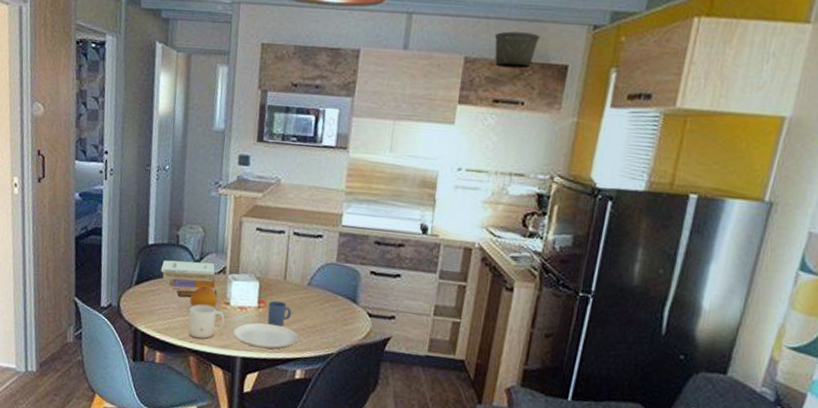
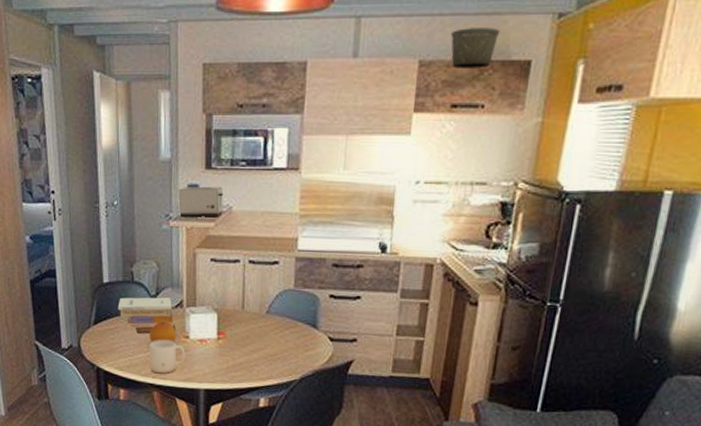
toaster: none [229,157,274,189] -> present [178,186,224,218]
plate: present [233,322,299,349] -> none [194,354,261,380]
mug: present [267,300,292,327] -> none [227,331,252,357]

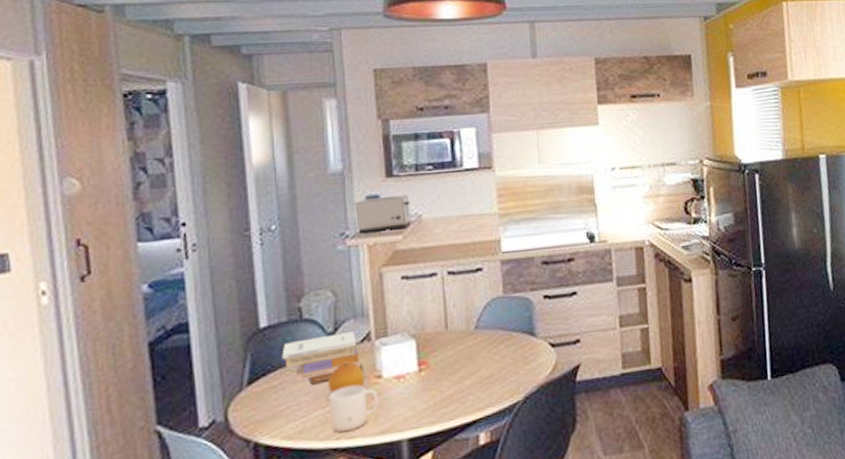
basket: present [450,28,500,69] -> none [618,29,660,64]

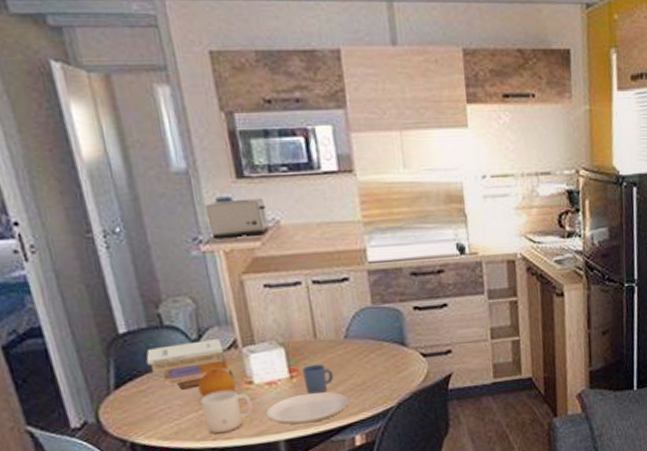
plate: none [392,385,476,422] -> present [266,392,350,425]
mug: none [431,356,462,388] -> present [302,364,334,394]

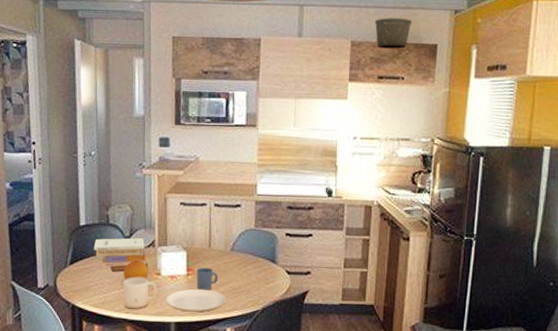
toaster: present [205,198,269,240] -> none [151,139,192,167]
basket: none [489,16,537,57] -> present [374,18,412,49]

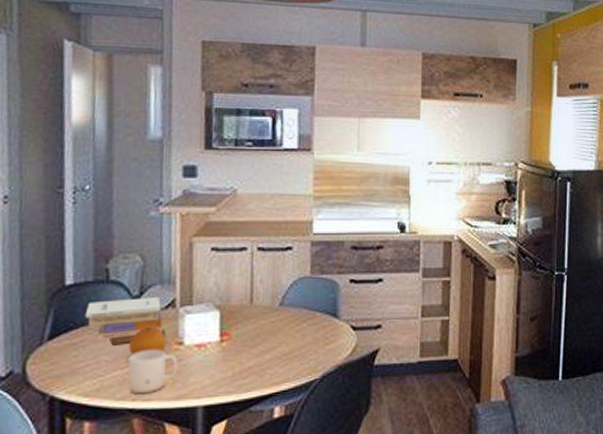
plate: present [166,288,227,313] -> none [190,358,275,391]
mug: present [196,267,219,291] -> none [233,329,264,361]
basket: present [374,18,412,49] -> none [448,29,489,64]

